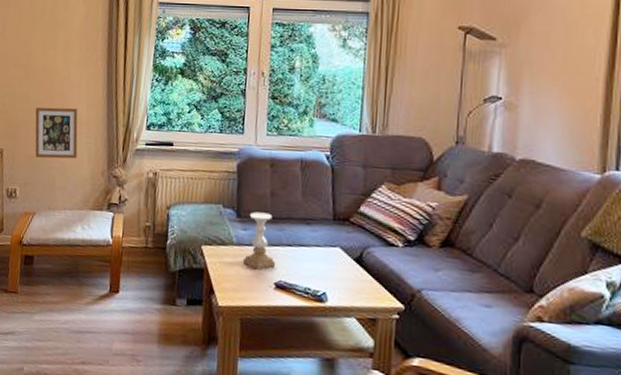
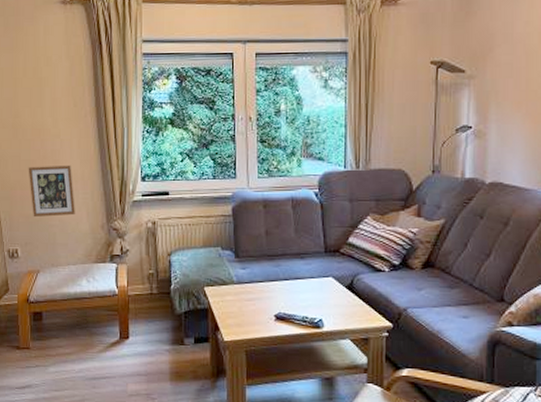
candle holder: present [242,211,276,270] -> none [243,251,275,305]

